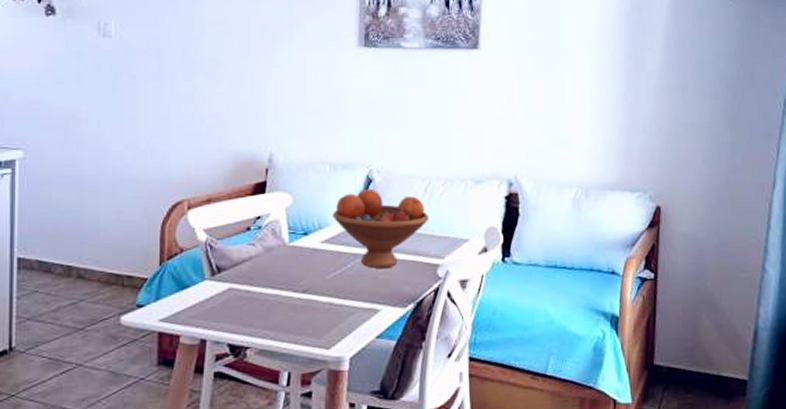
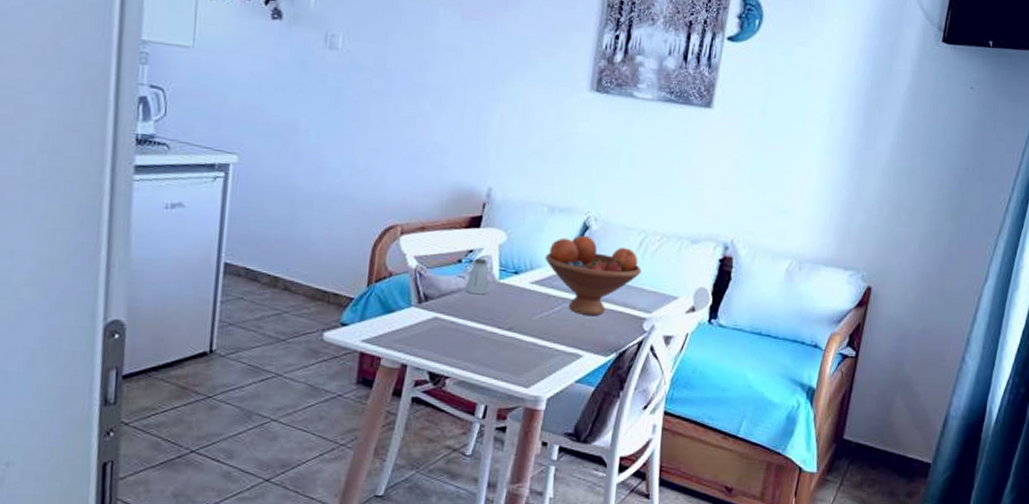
saltshaker: none [256,223,281,261] -> present [465,258,489,295]

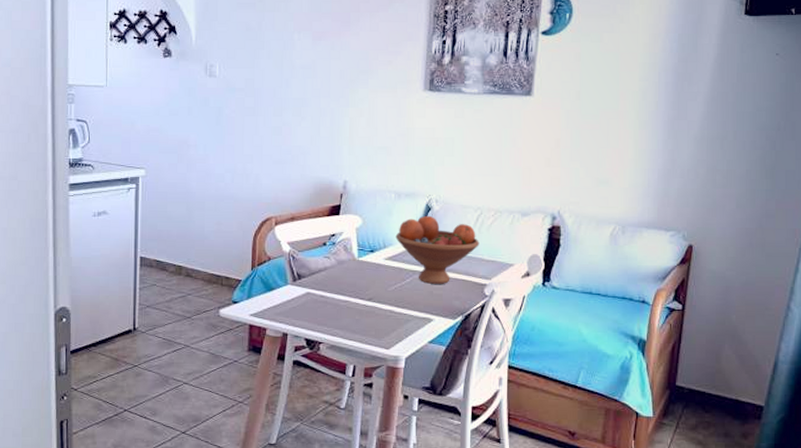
saltshaker: present [465,258,489,295] -> none [330,240,351,272]

